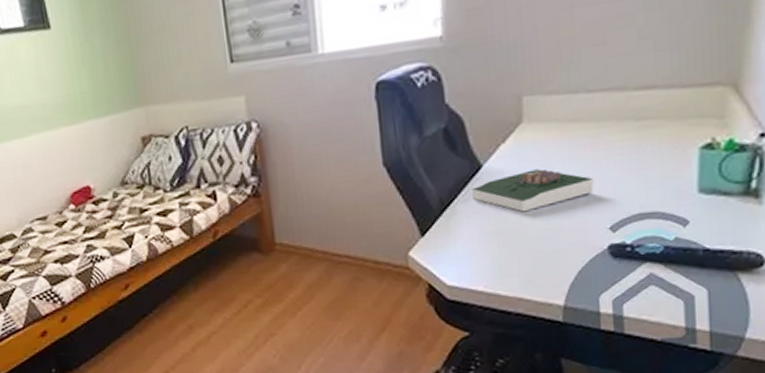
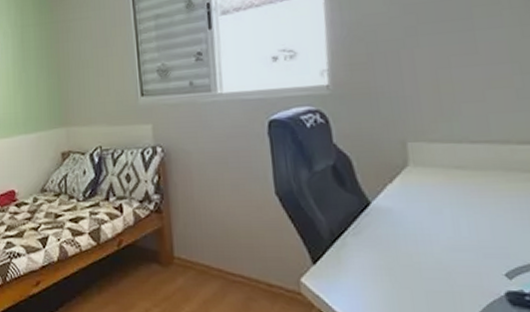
book: present [471,169,594,212] -> none [360,210,486,251]

